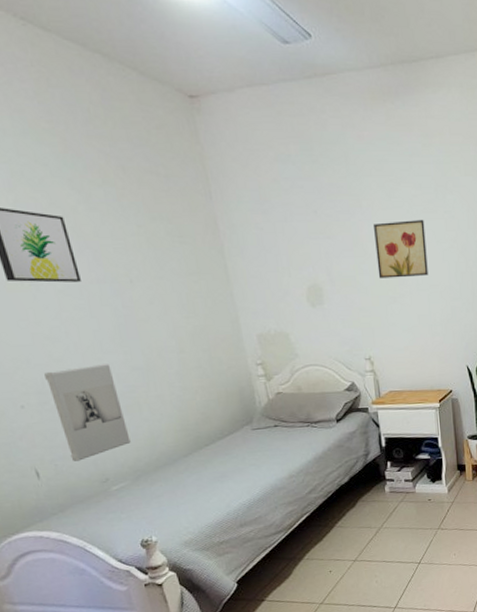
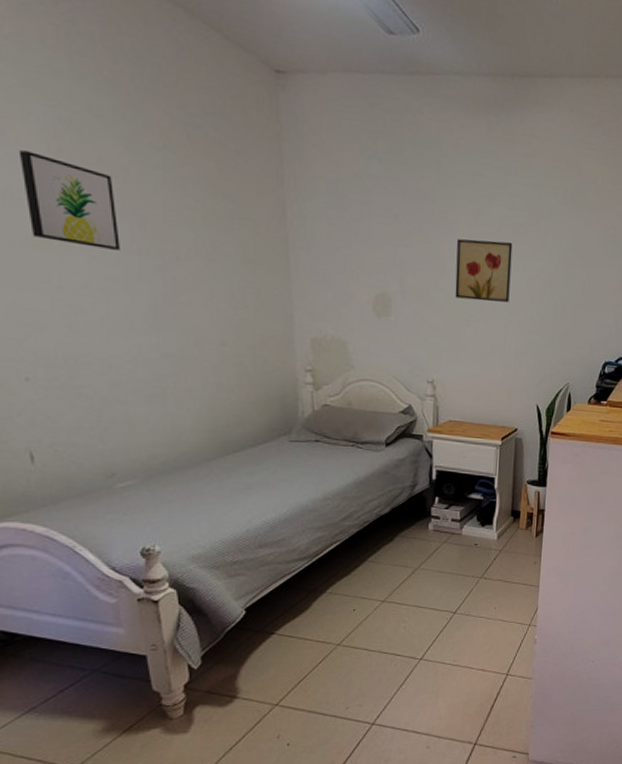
wall sculpture: present [44,363,131,461] -> none [60,343,148,449]

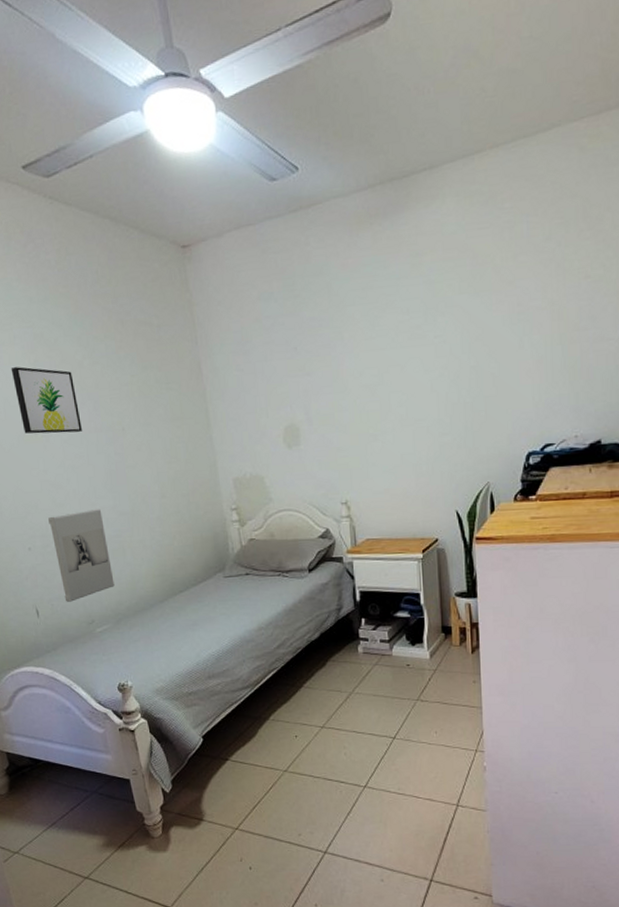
wall sculpture: none [60,343,148,449] -> present [48,508,115,602]
wall art: present [455,239,513,303] -> none [355,348,414,415]

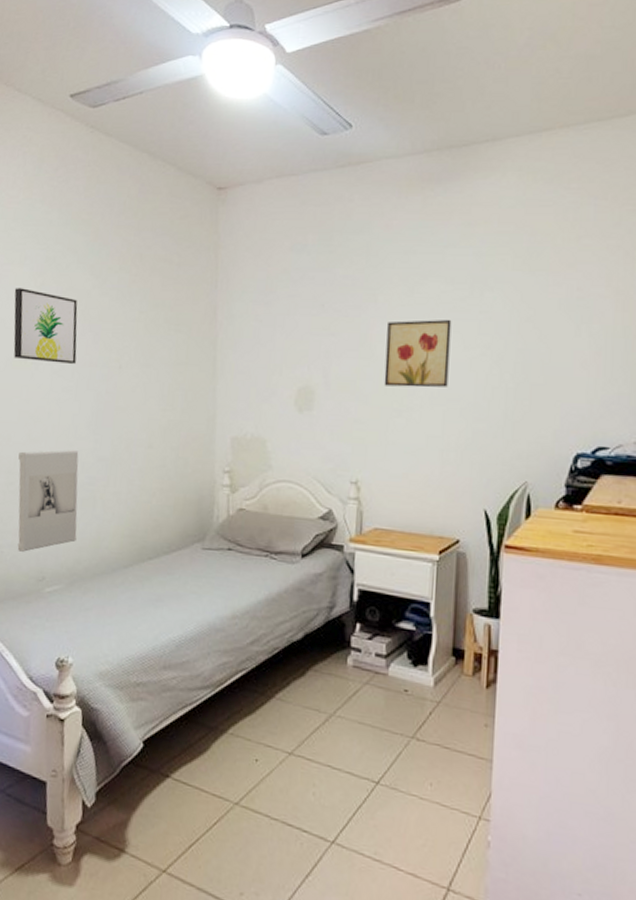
wall art: none [355,348,414,415] -> present [384,320,452,388]

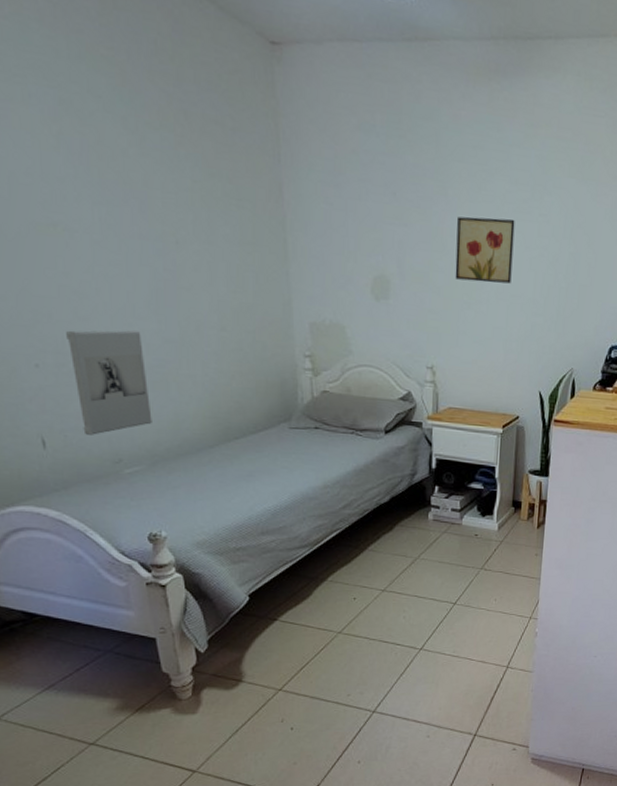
wall art: present [13,288,78,364] -> none [21,133,121,235]

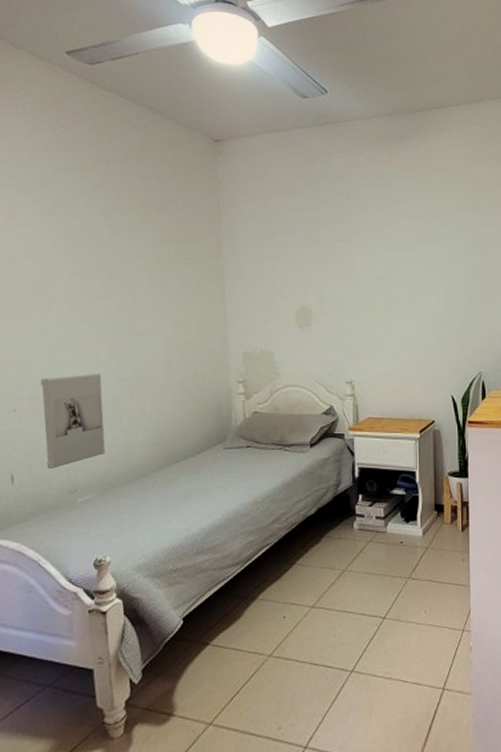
wall art: present [455,216,515,284] -> none [368,249,418,303]

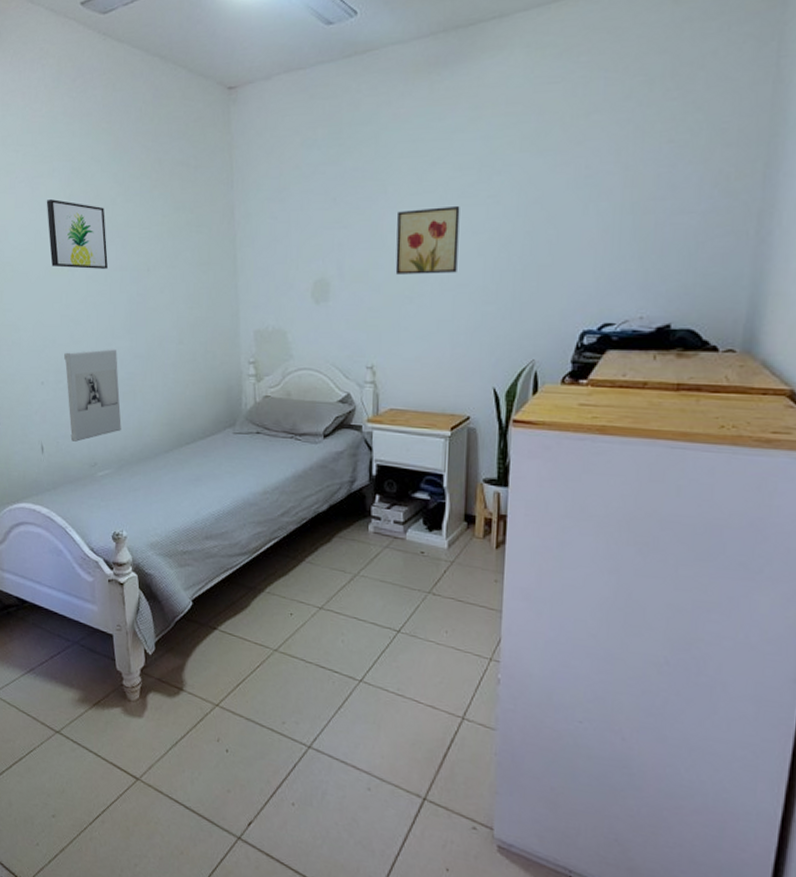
wall art: none [23,229,92,296] -> present [46,199,108,269]
wall art: none [368,249,418,303] -> present [395,207,460,275]

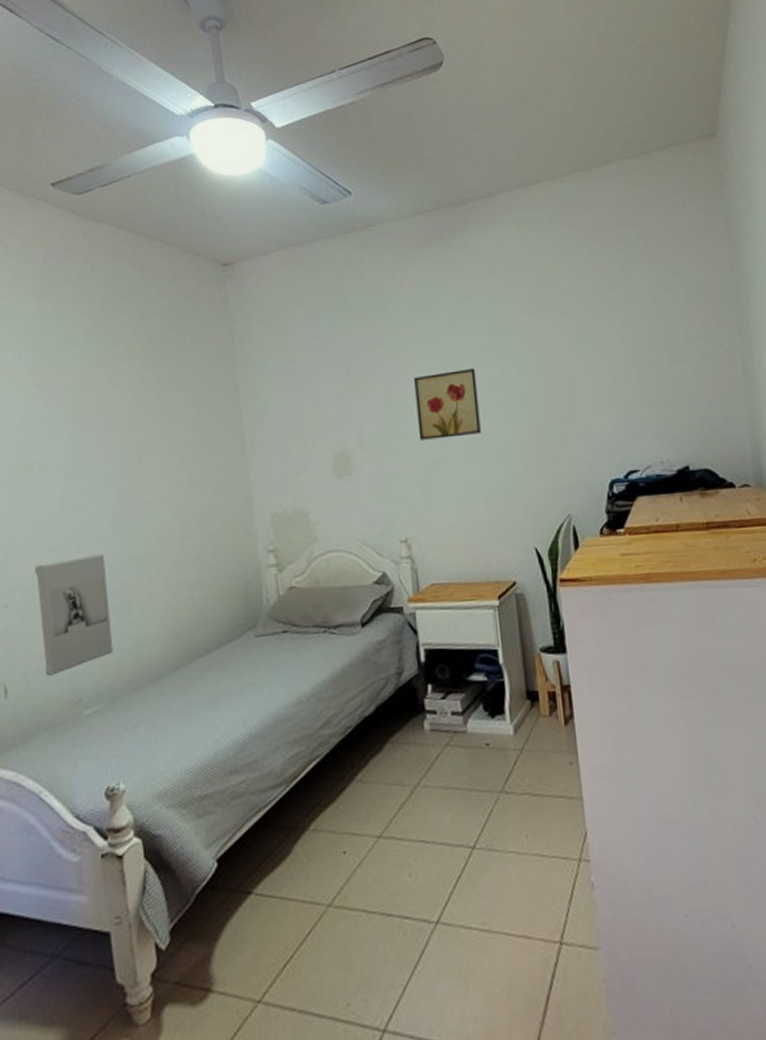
wall art: present [46,199,108,269] -> none [10,388,90,465]

